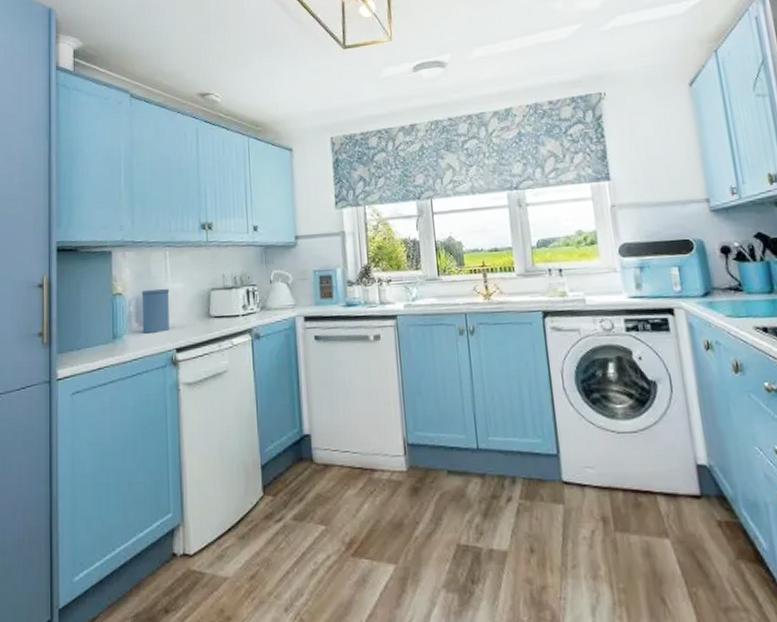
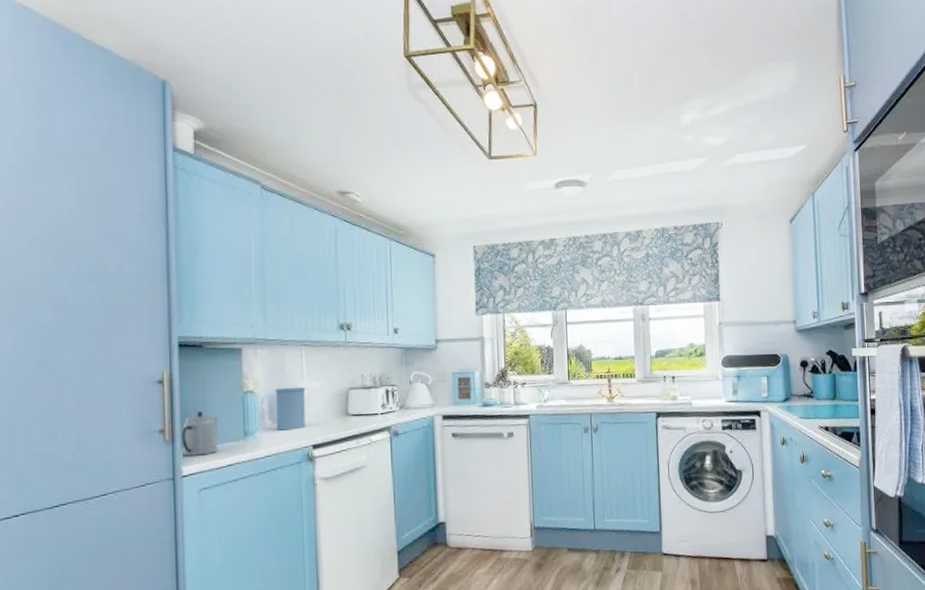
teapot: none [58,314,91,359] -> present [182,412,219,456]

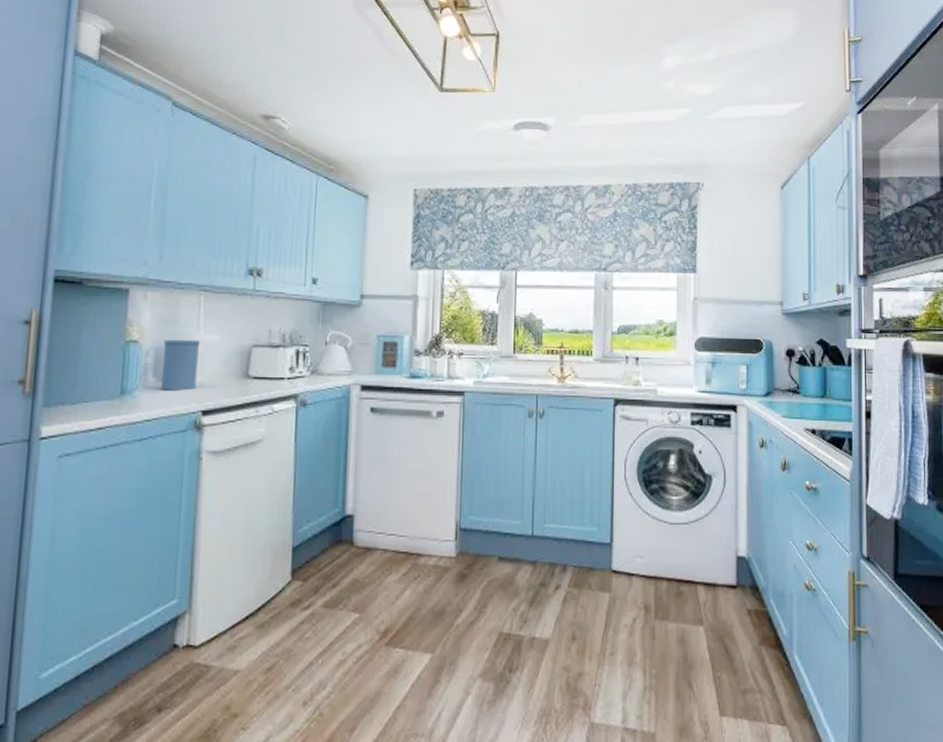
teapot: present [182,412,219,456] -> none [43,361,93,414]

